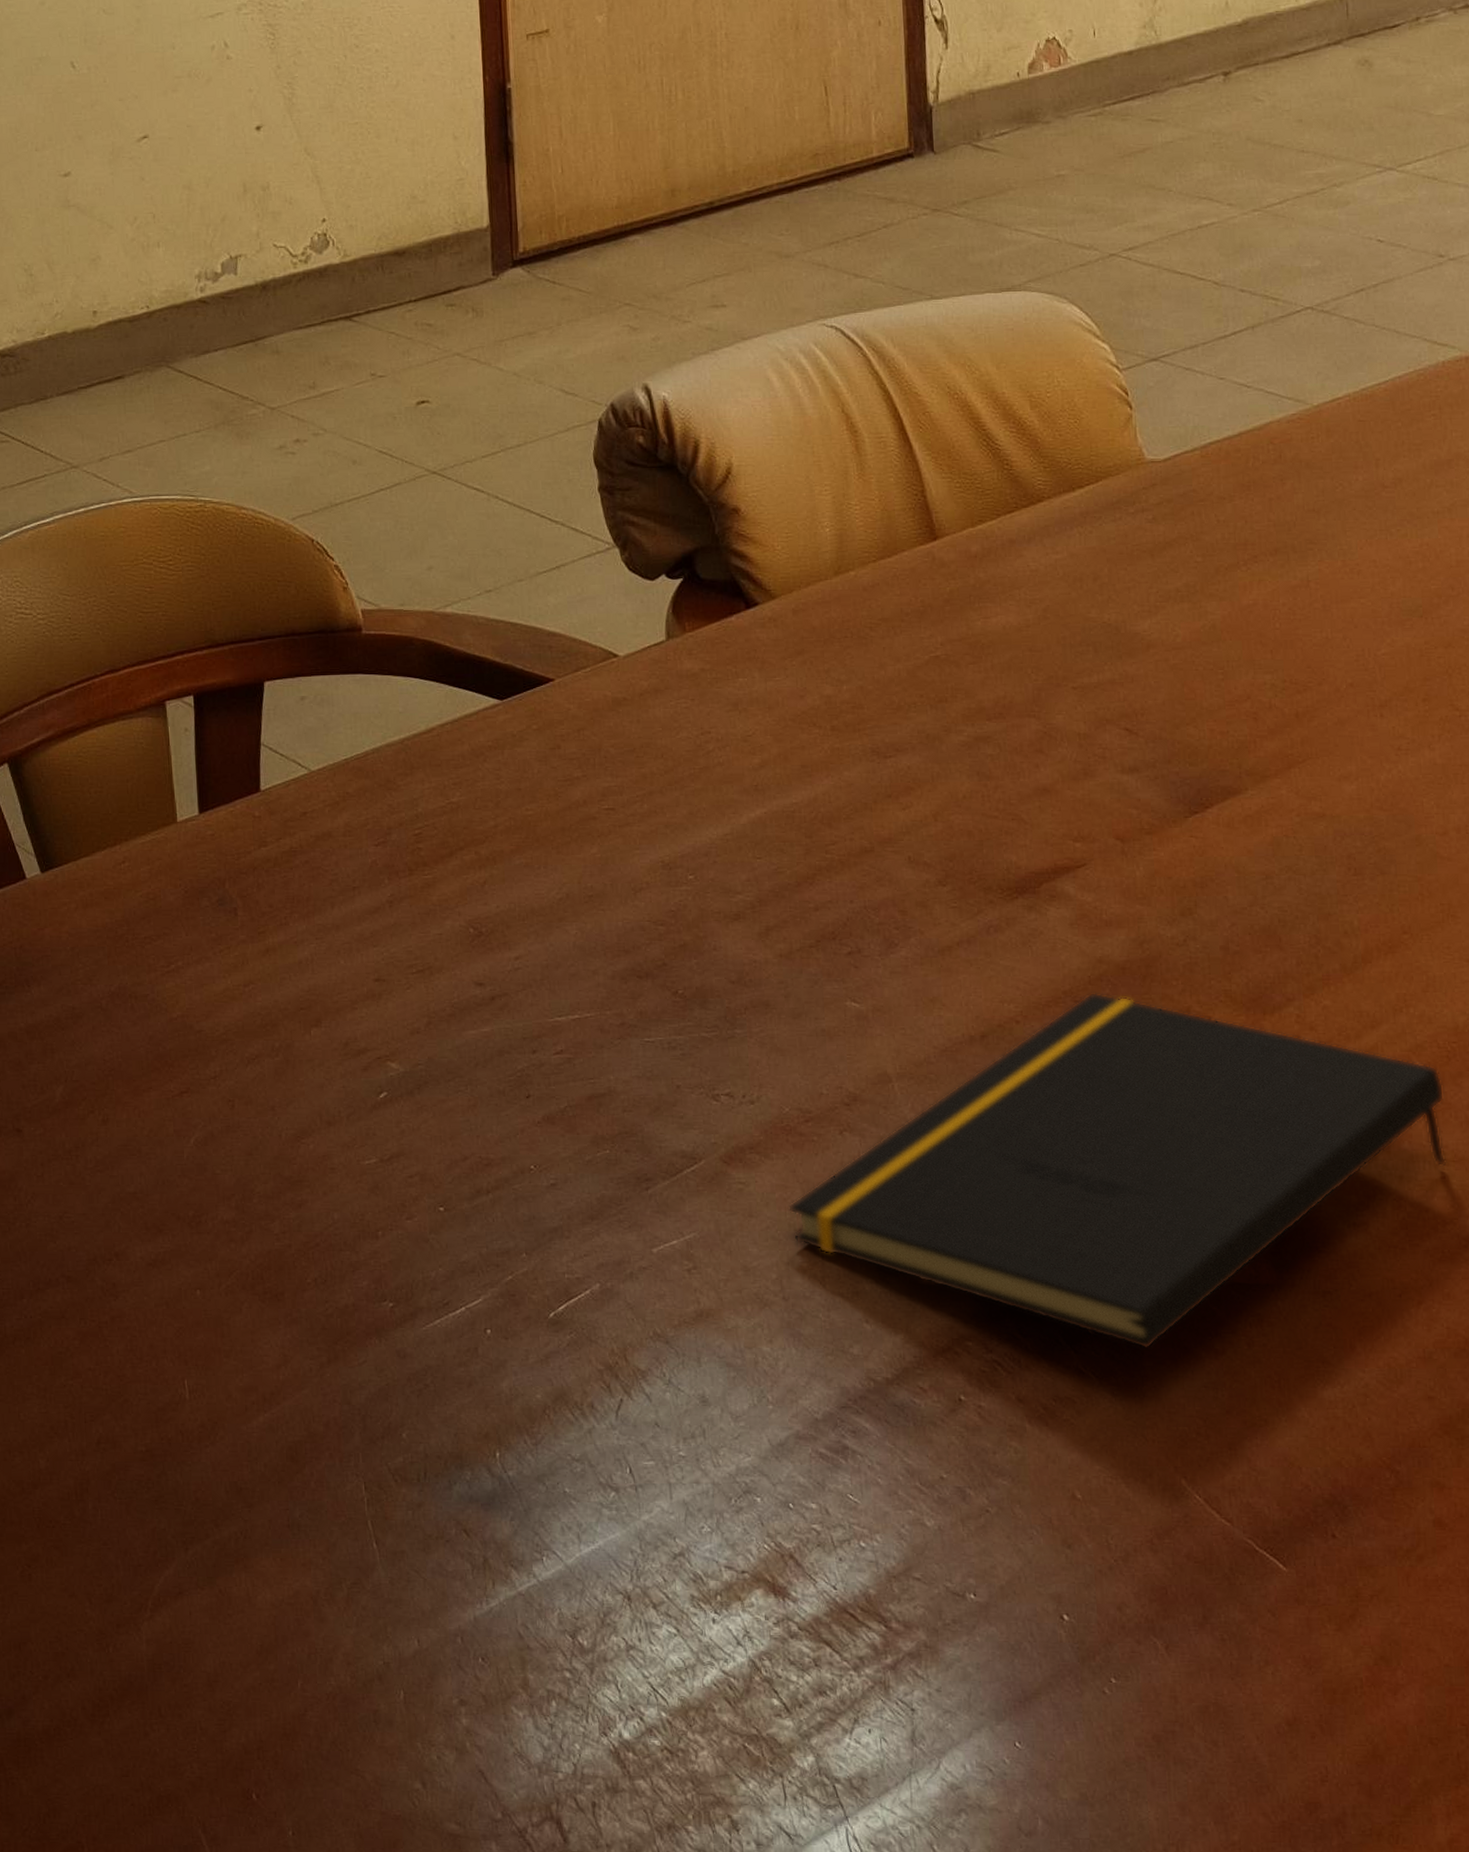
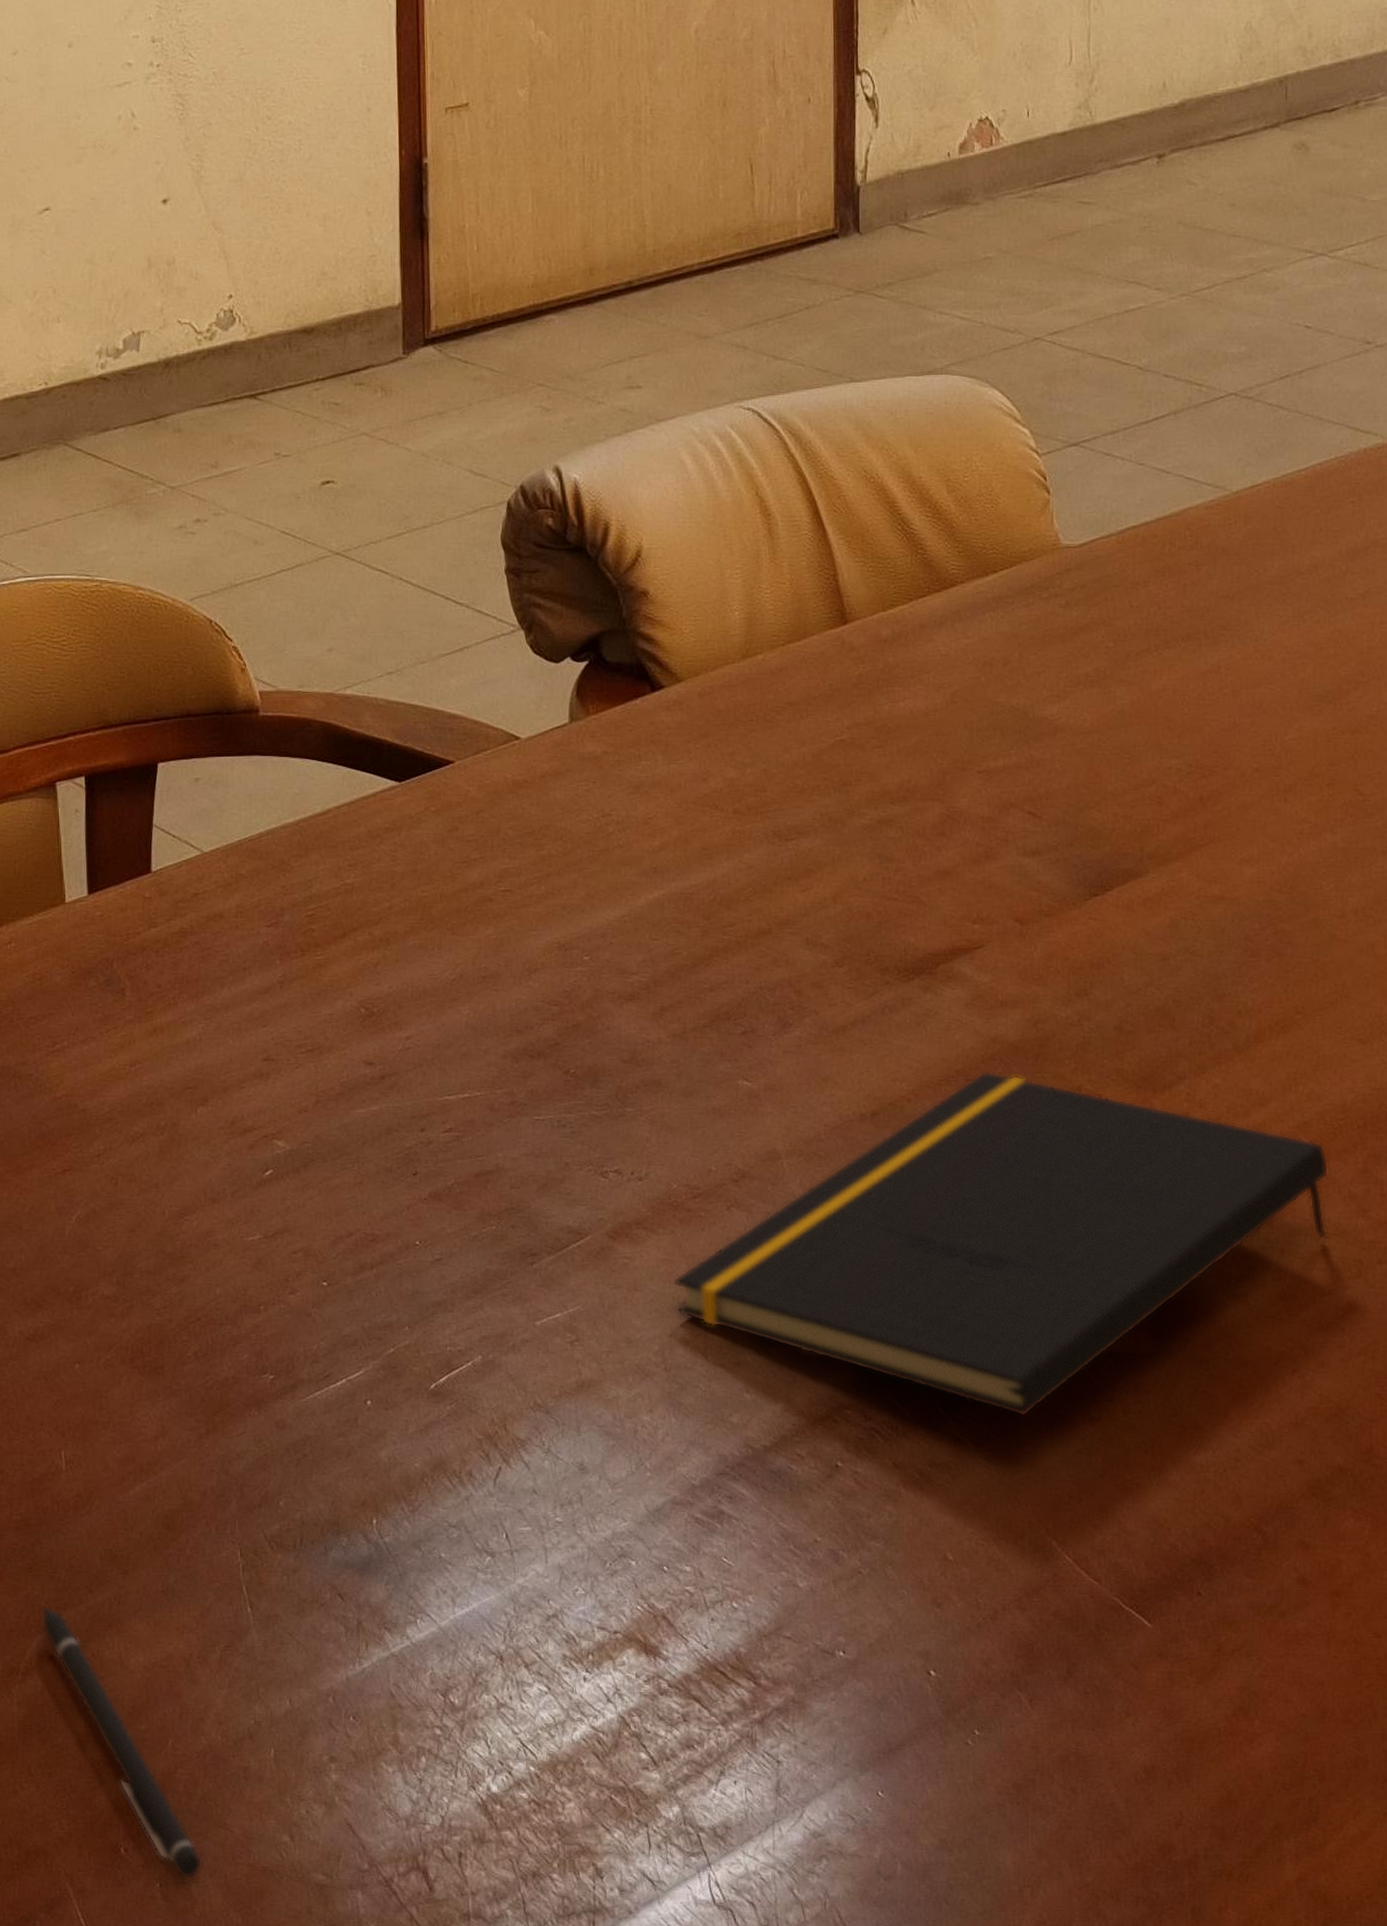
pen: none [168,1539,335,1828] -> present [41,1605,203,1880]

